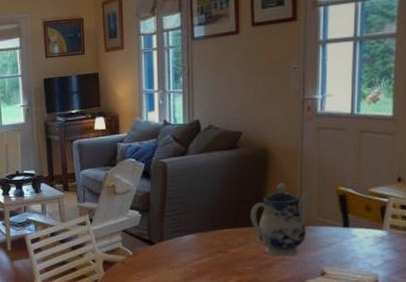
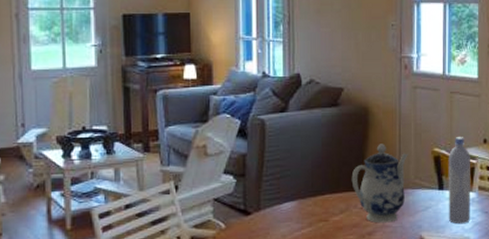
bottle: none [353,176,381,261] -> present [448,137,470,225]

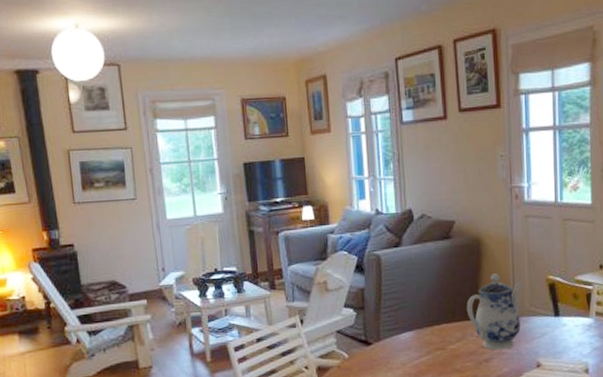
bottle: present [448,137,470,225] -> none [563,263,588,350]

